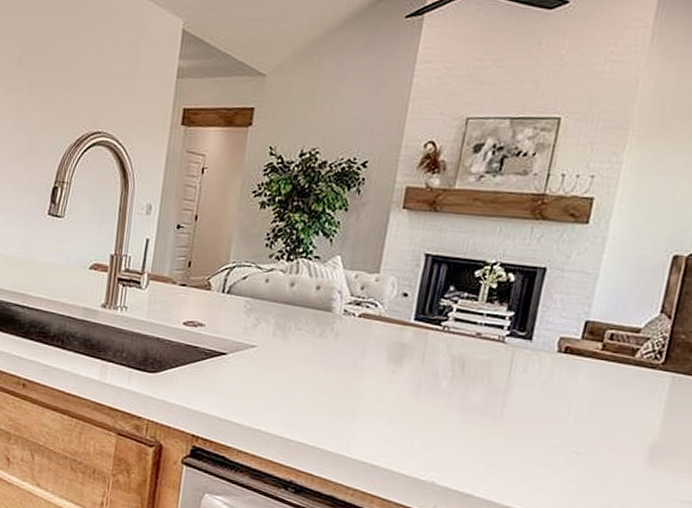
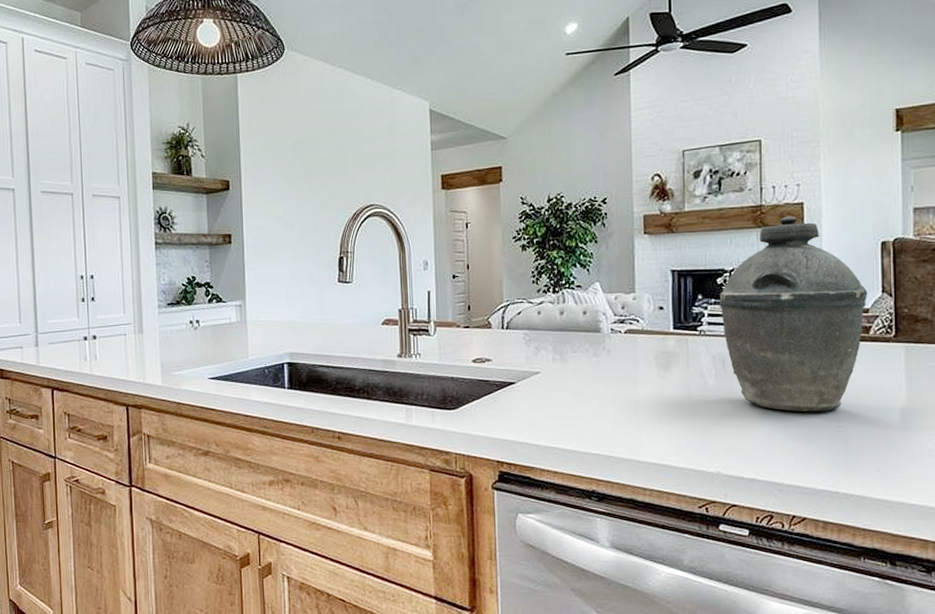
kettle: none [470,210,645,435] -> present [719,216,868,412]

